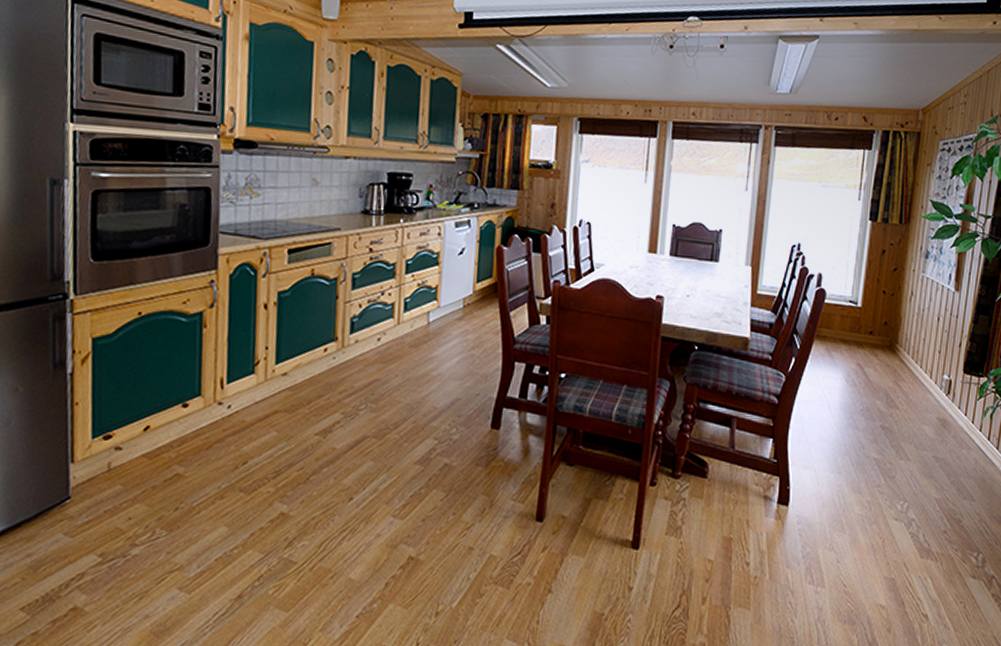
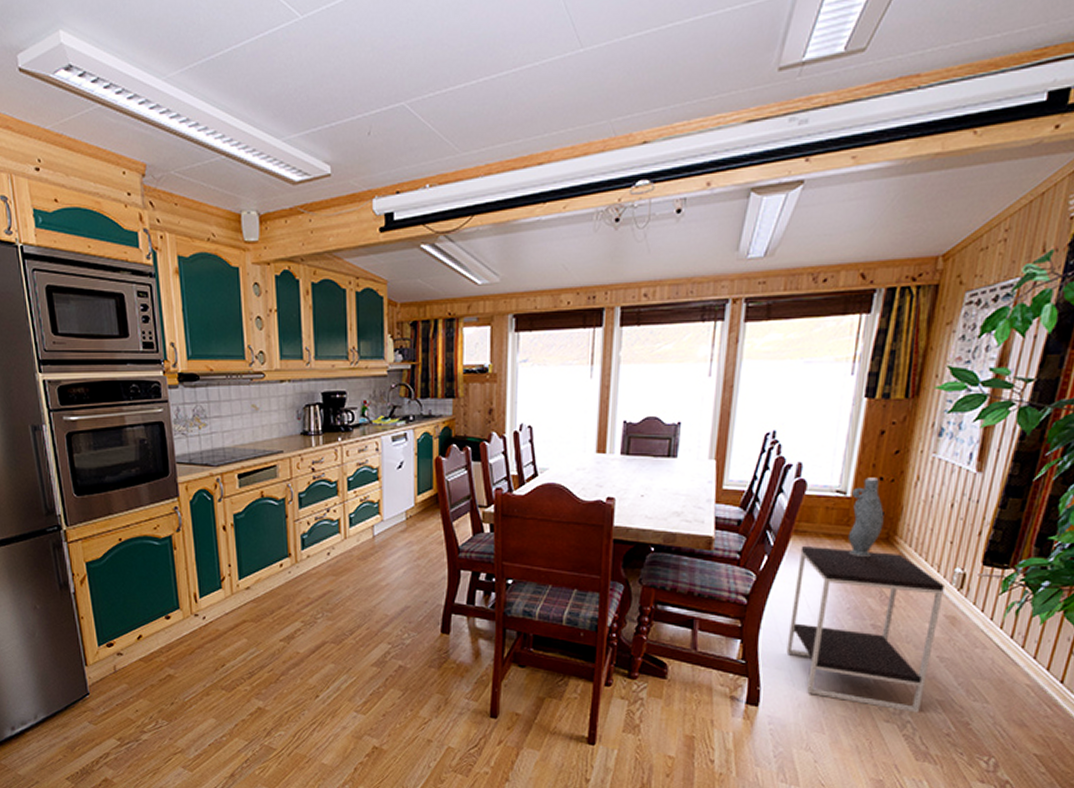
side table: none [812,350,936,511] -> present [786,546,945,713]
vase: none [859,290,888,362] -> present [847,477,885,556]

